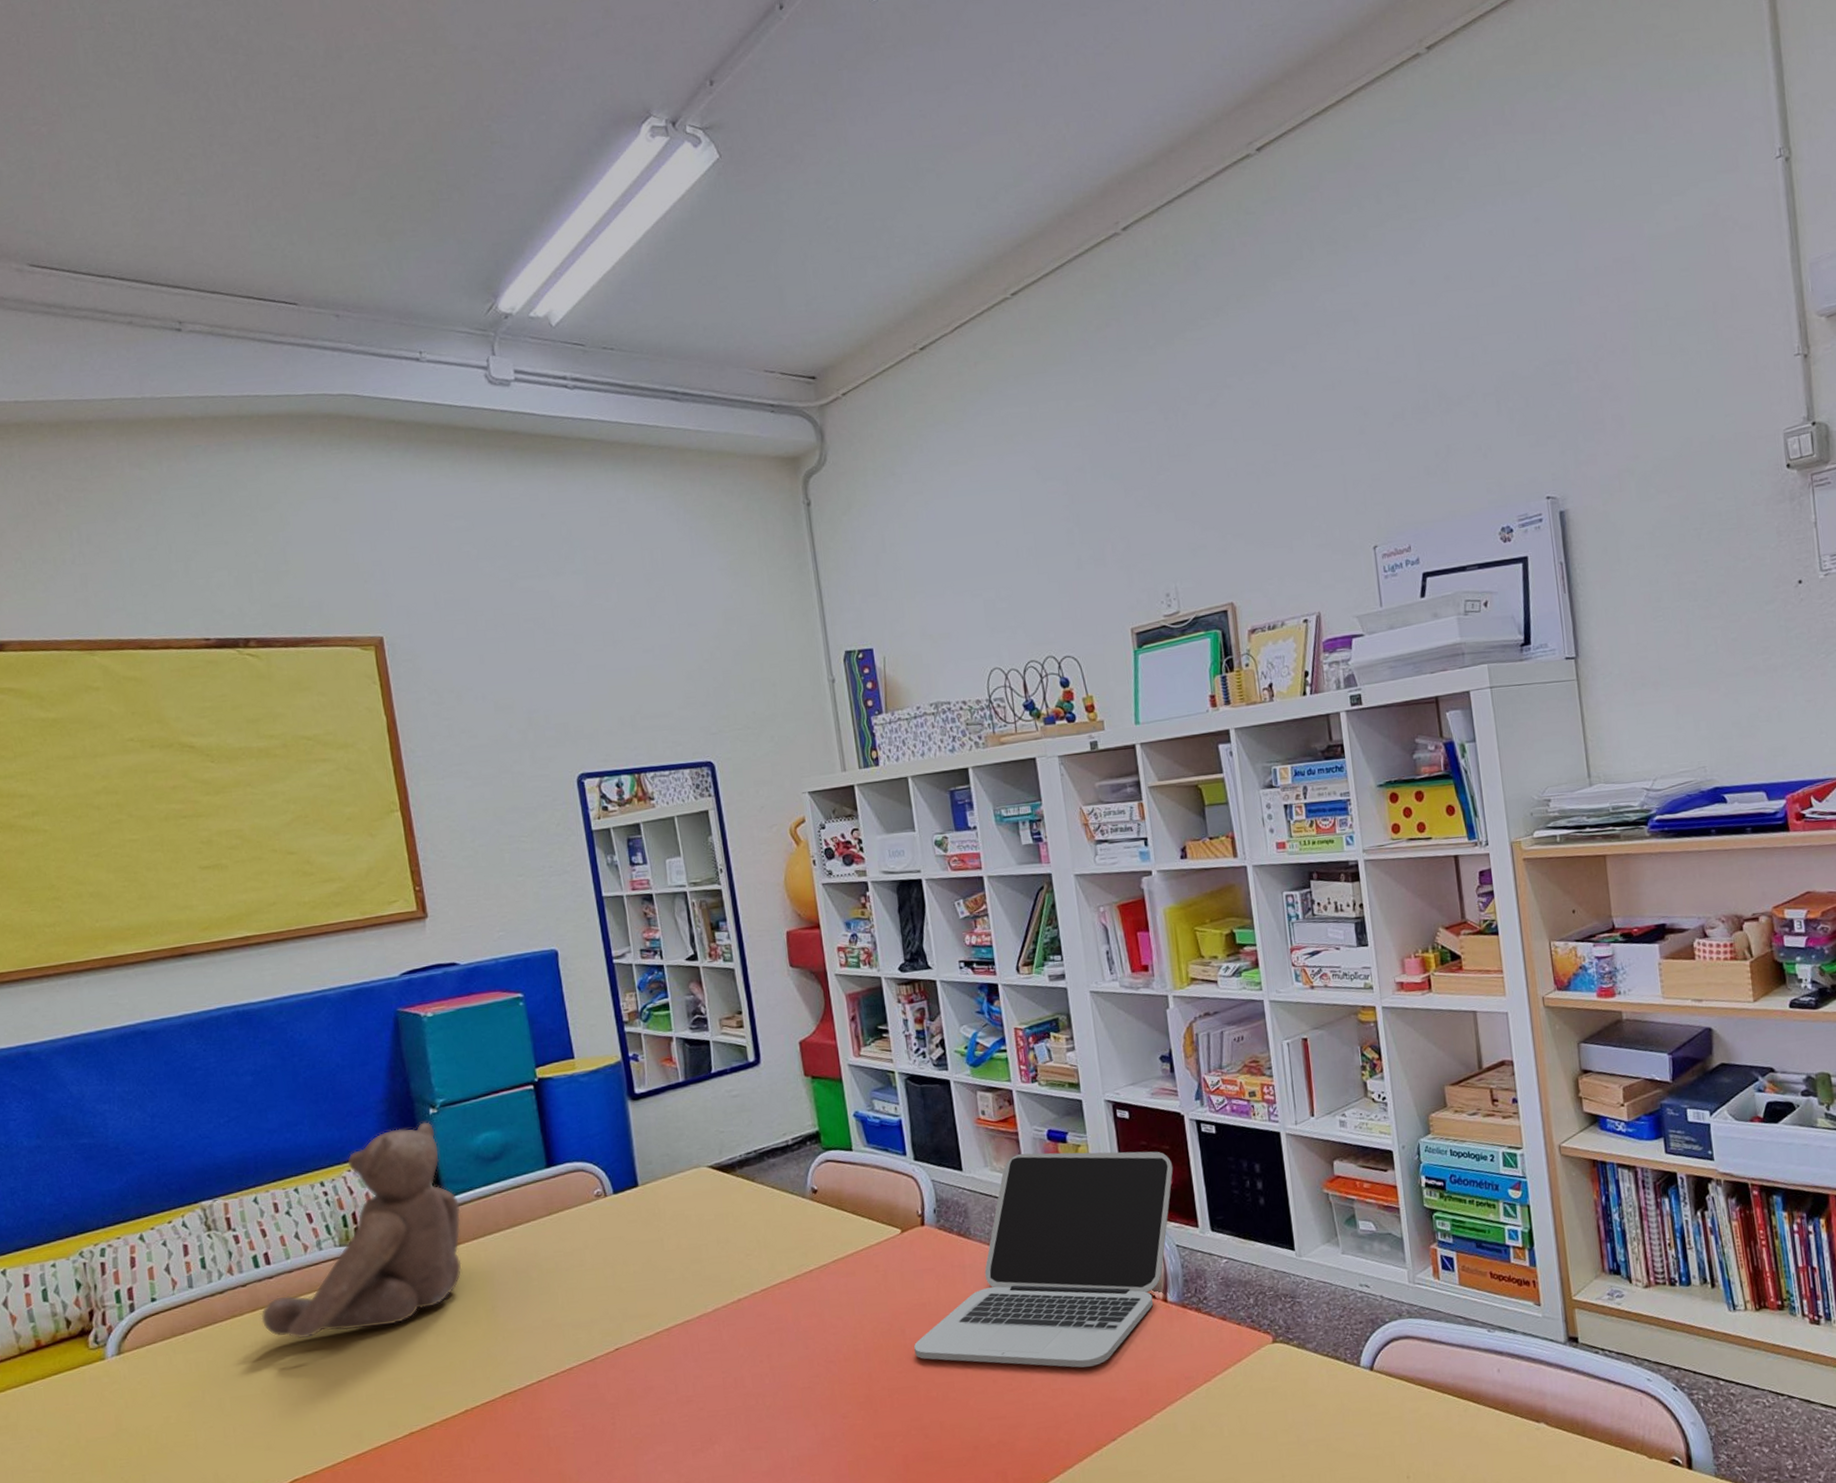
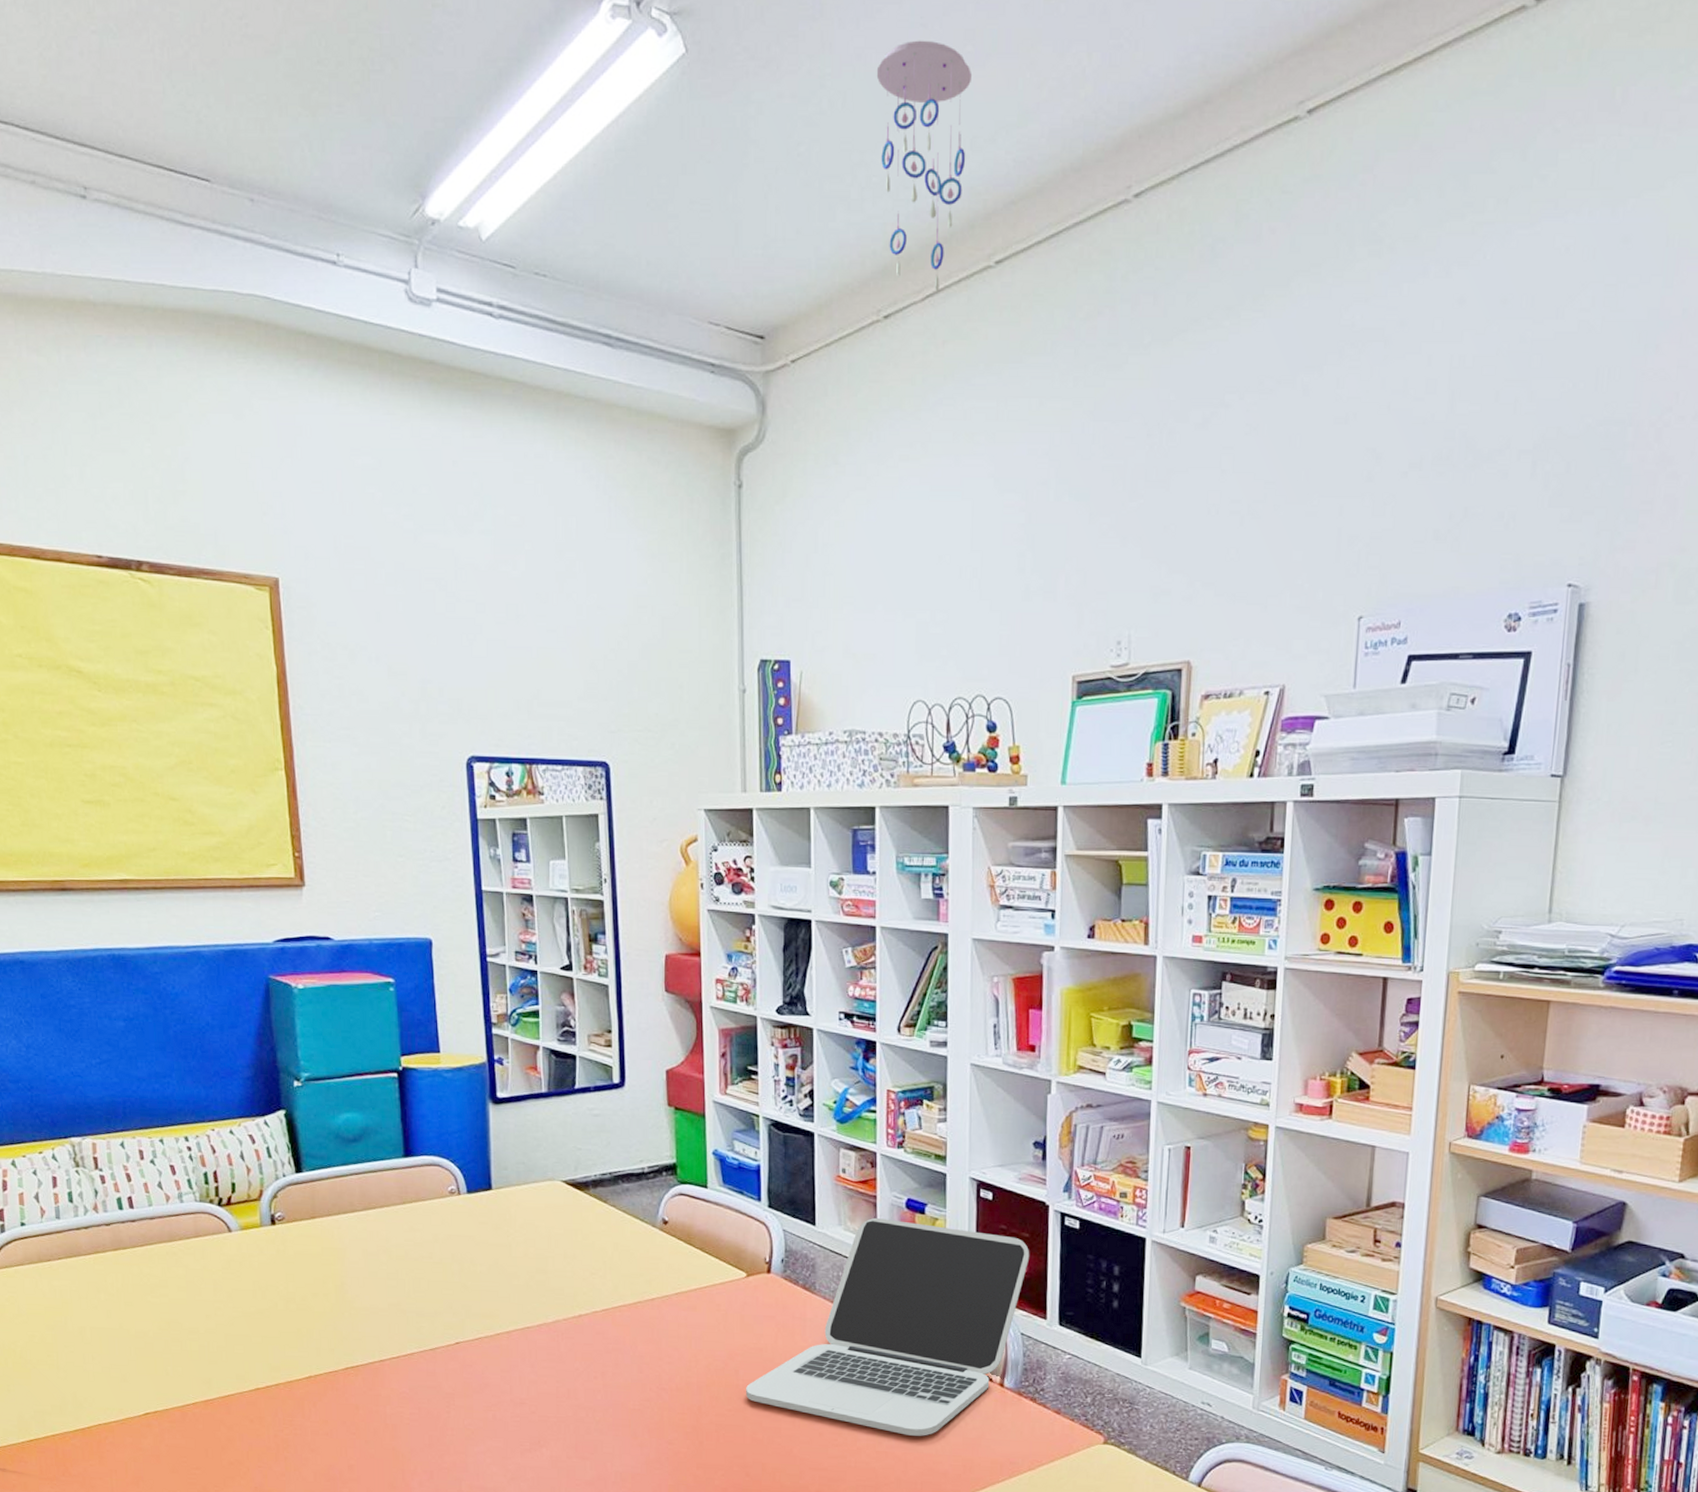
teddy bear: present [261,1121,462,1339] -> none [122,1093,318,1285]
ceiling mobile: none [887,127,975,324] -> present [876,40,973,292]

